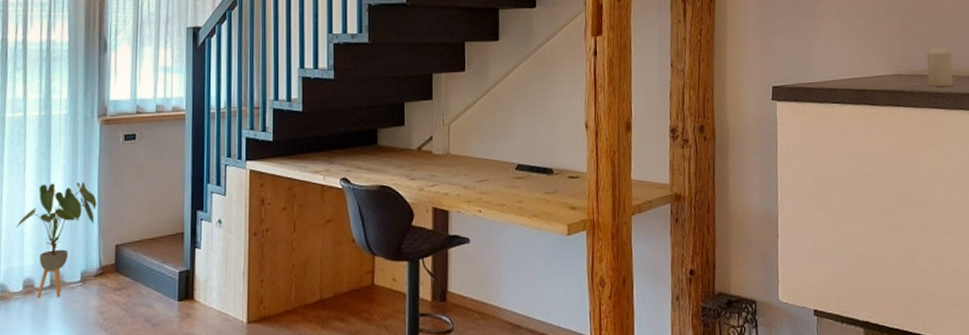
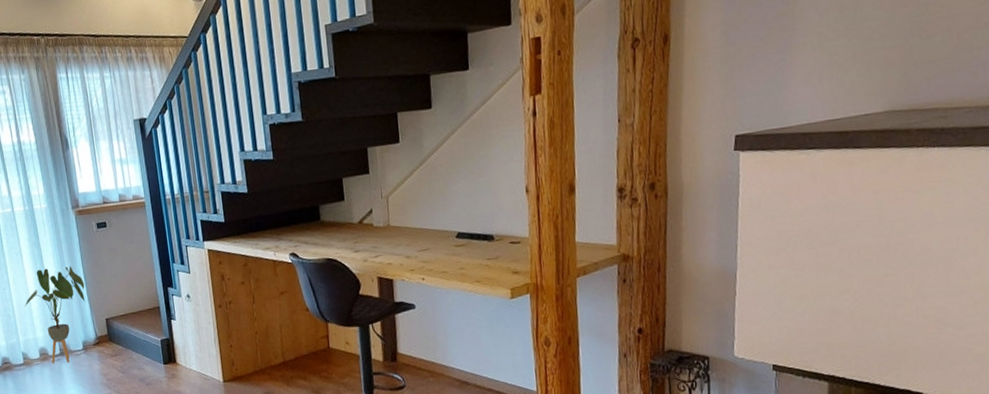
candle: present [926,47,954,87] -> none [929,73,965,122]

